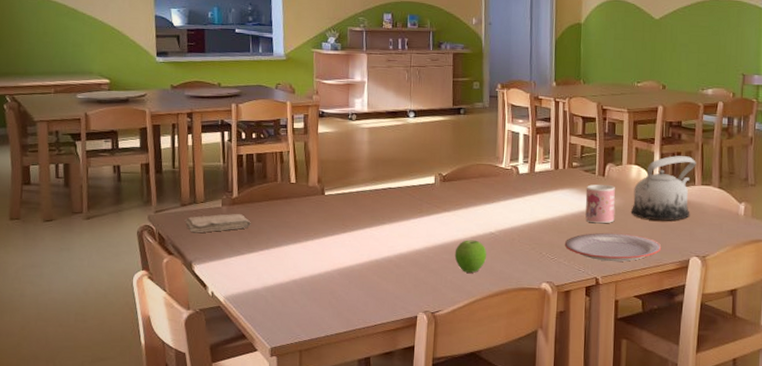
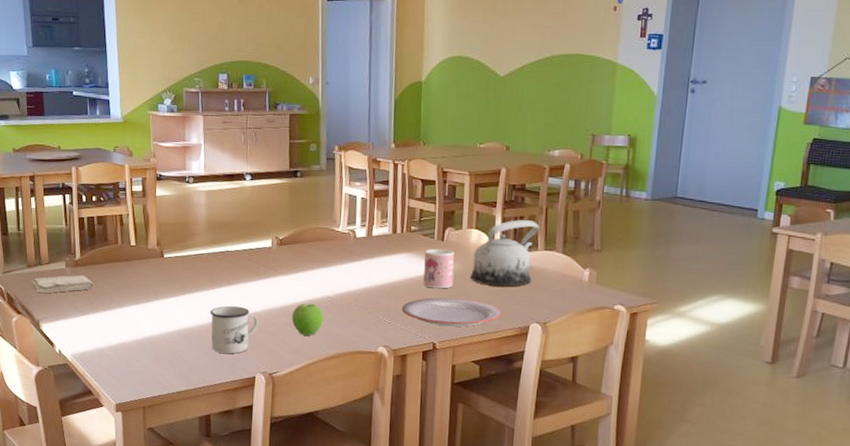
mug: none [371,243,420,293] -> present [210,305,258,354]

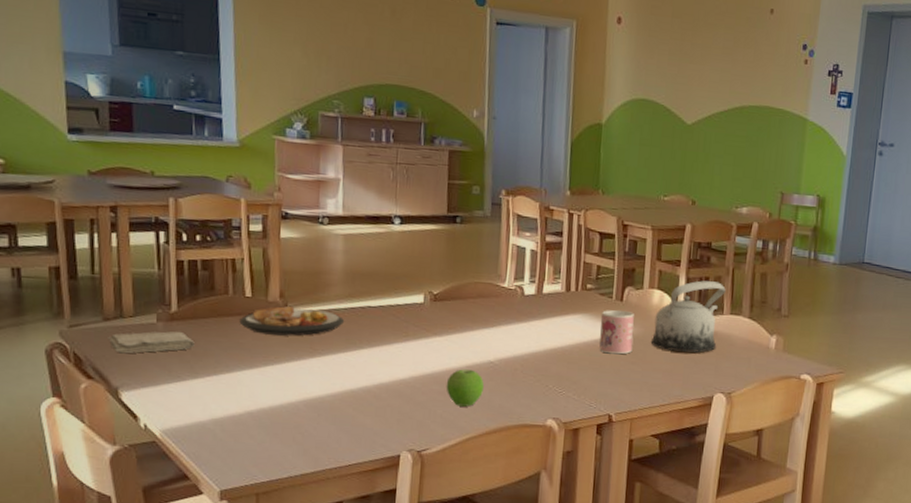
plate: none [127,252,208,277] -> present [239,305,345,336]
mug: present [210,305,258,354] -> none [345,371,405,429]
plate: present [401,297,501,327] -> none [574,364,684,397]

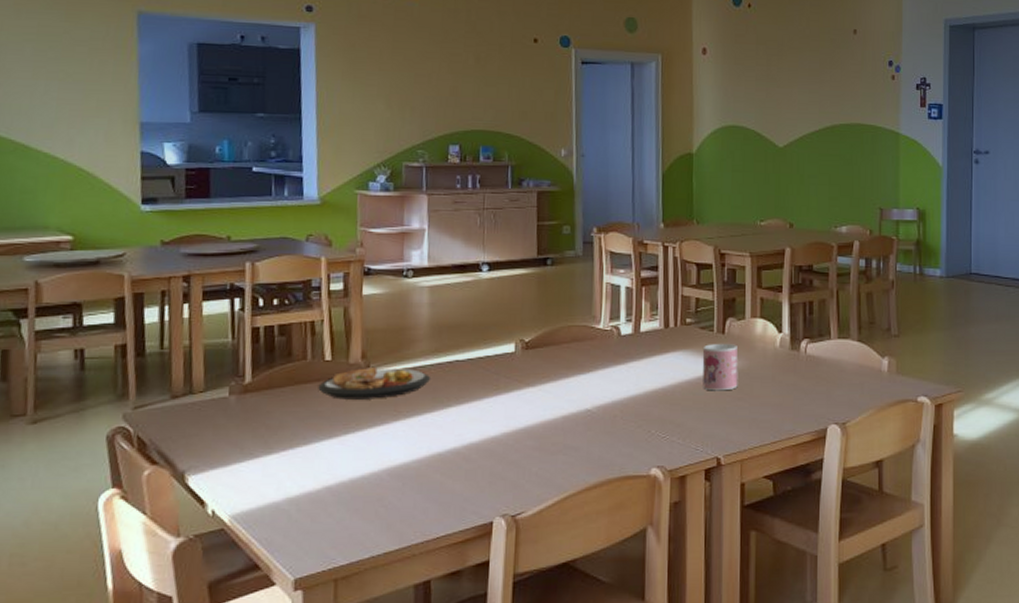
washcloth: present [108,331,195,354] -> none [175,405,269,433]
fruit: present [446,369,485,407] -> none [541,420,582,462]
teapot: present [650,280,726,353] -> none [756,305,831,384]

